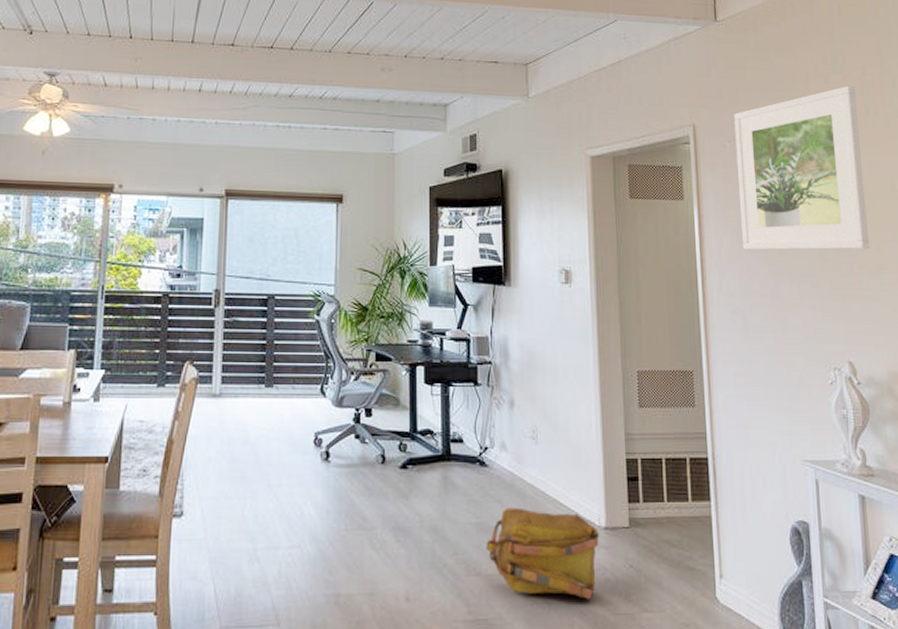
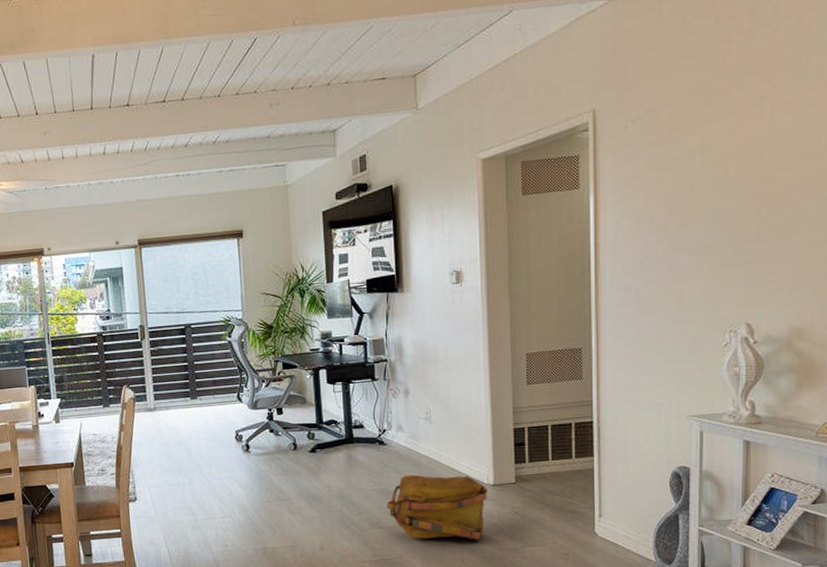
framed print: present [734,85,869,251] -> none [640,37,785,230]

